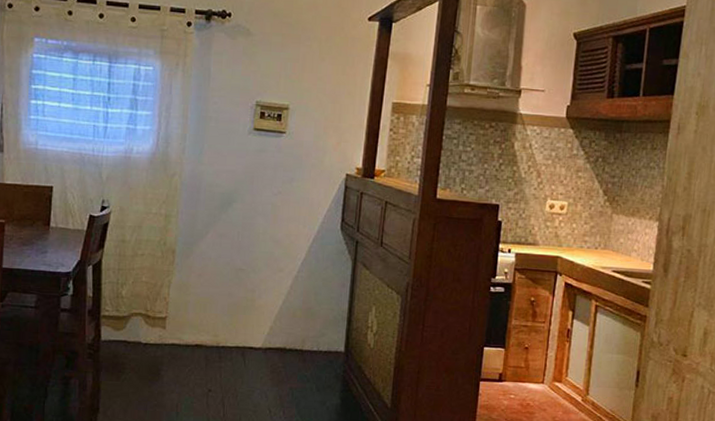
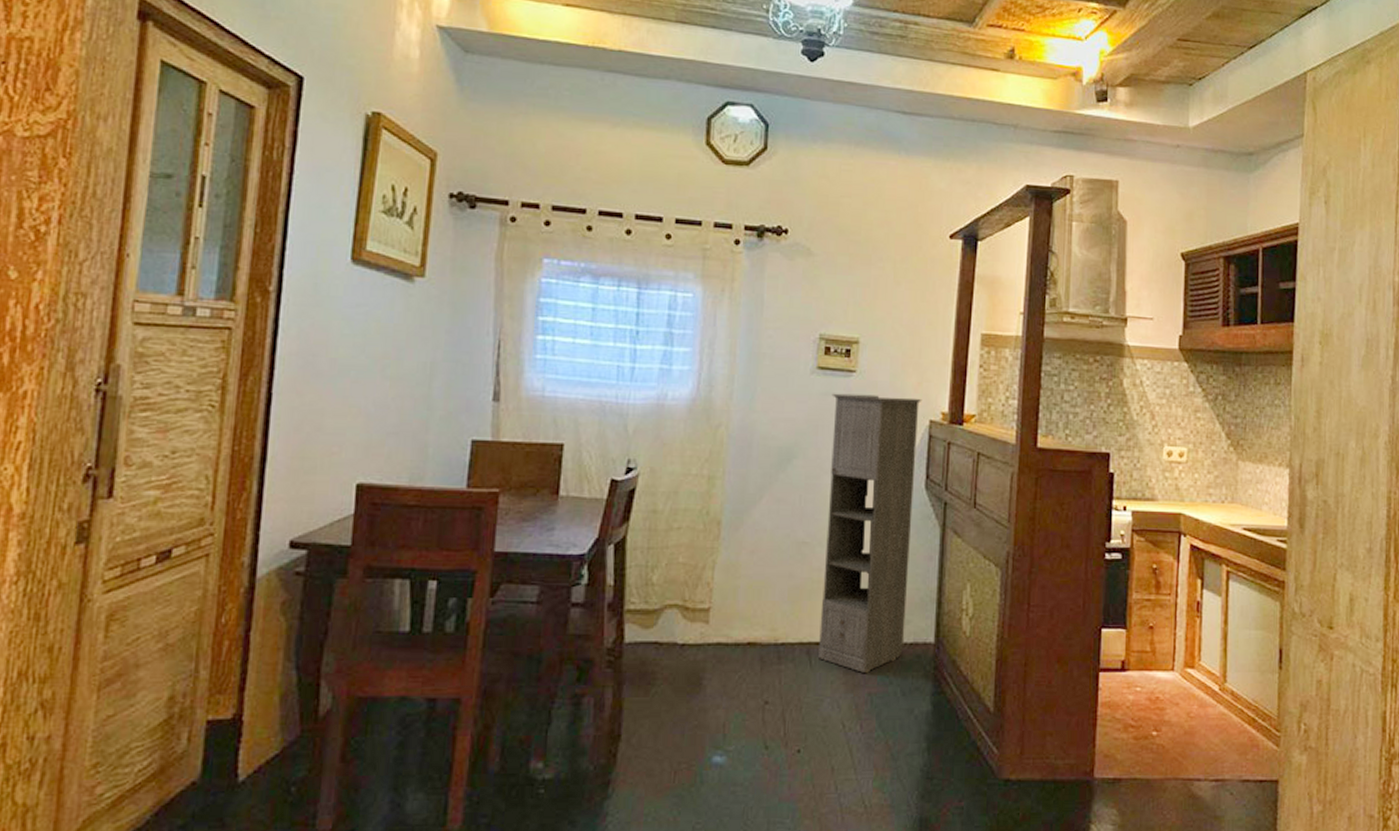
storage cabinet: none [251,150,341,372] -> present [818,393,922,673]

